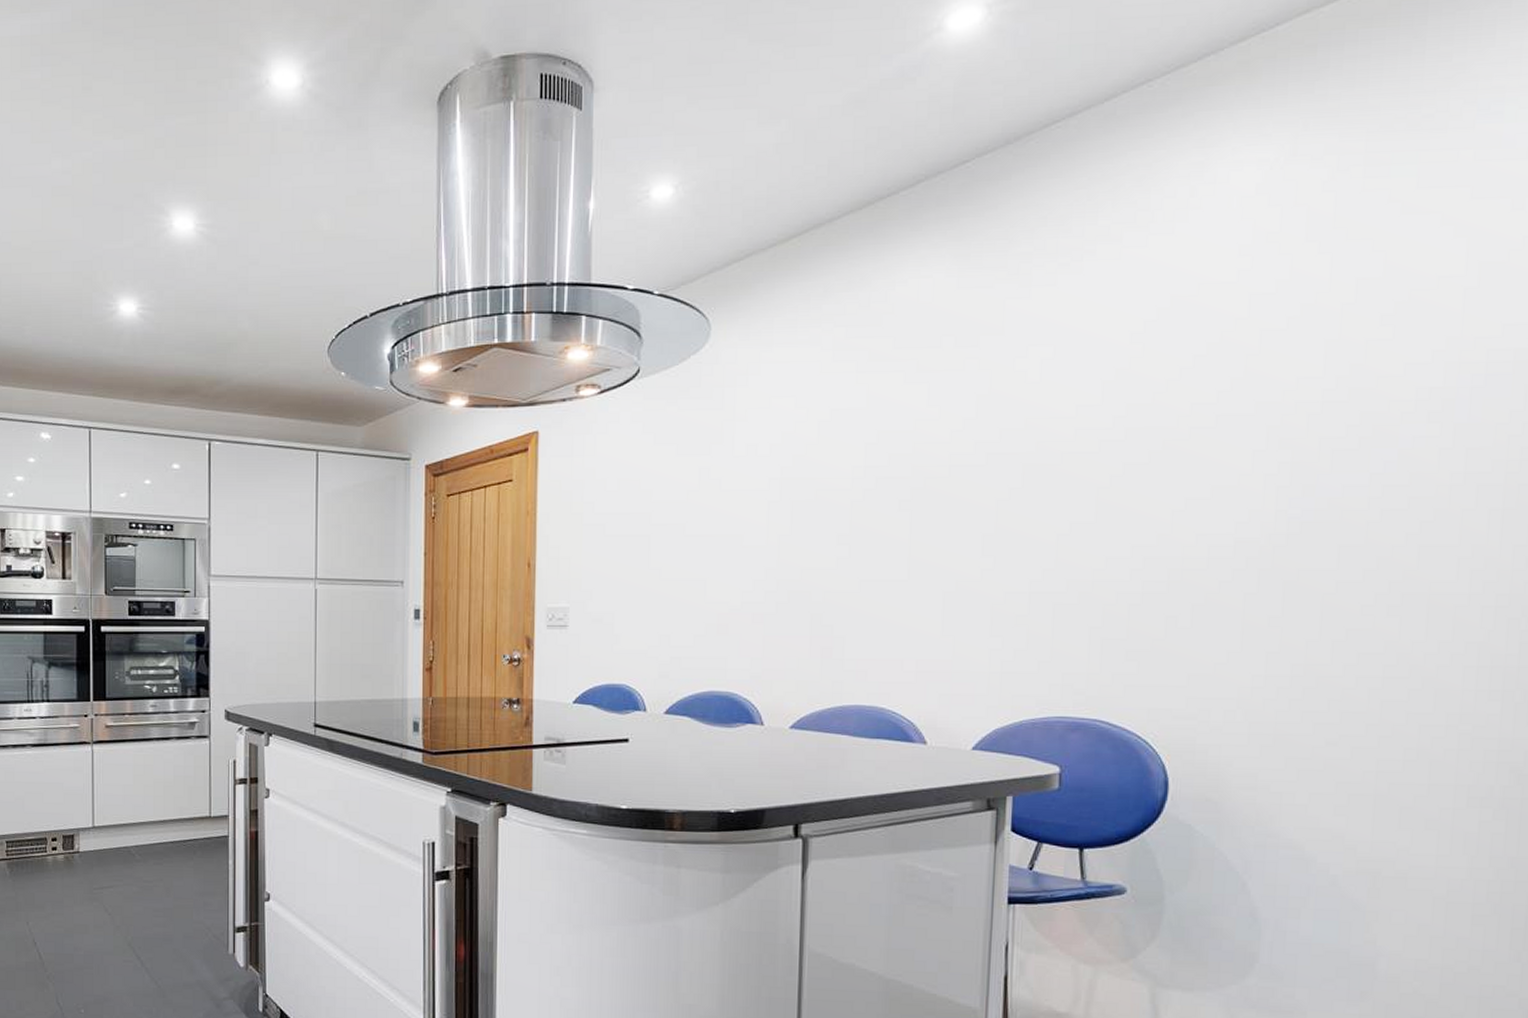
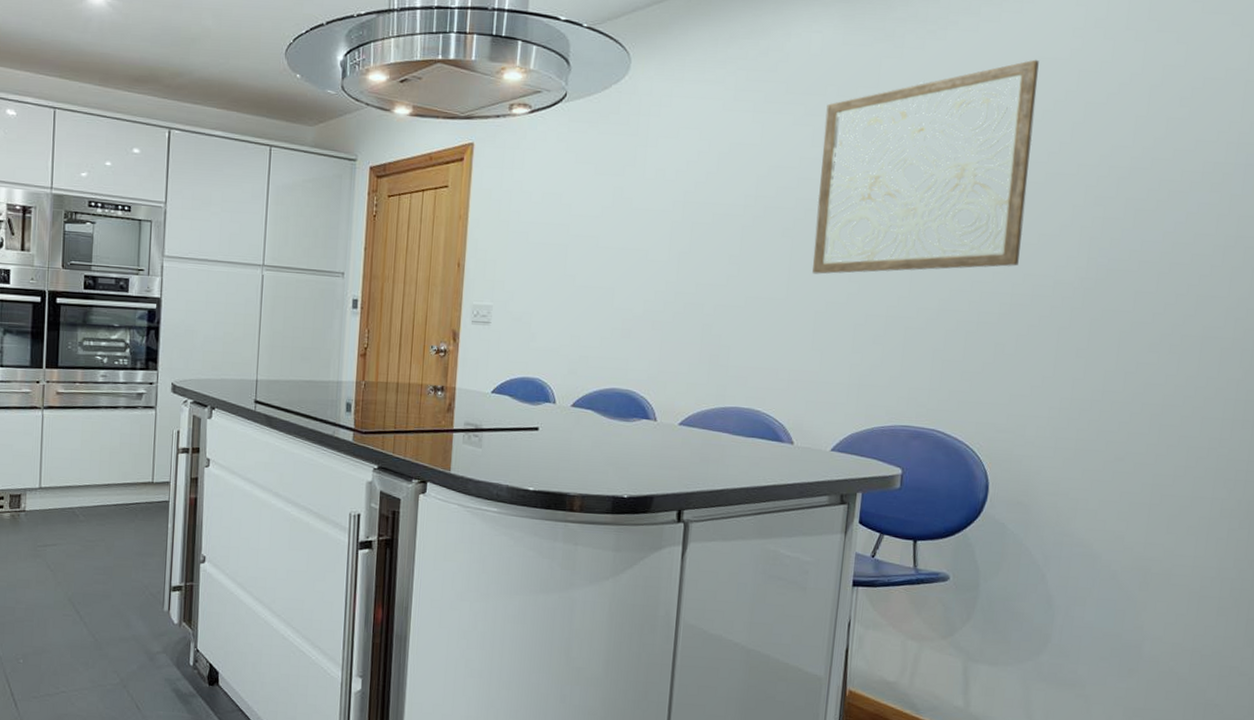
wall art: none [937,285,1199,550] -> present [812,59,1039,274]

